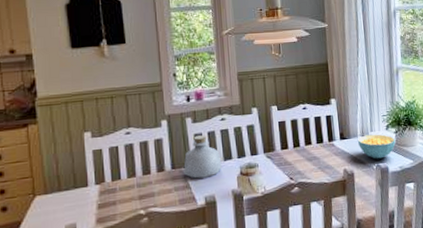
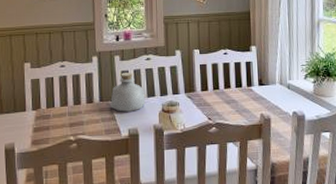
cereal bowl: present [357,134,396,159] -> none [275,82,314,107]

